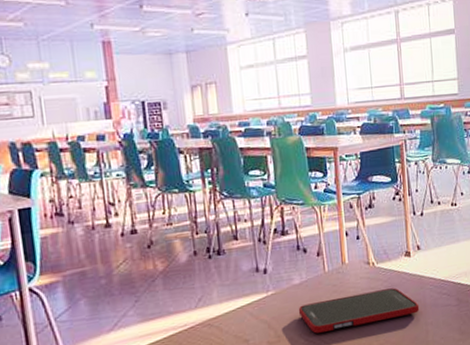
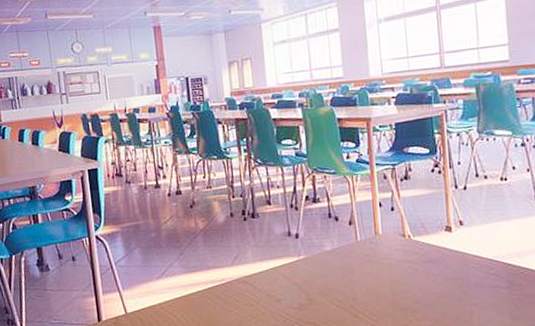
cell phone: present [298,287,420,334] -> none [329,263,462,301]

